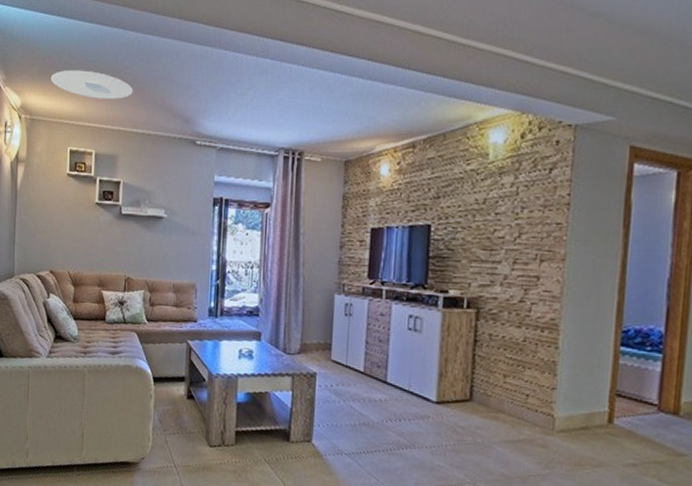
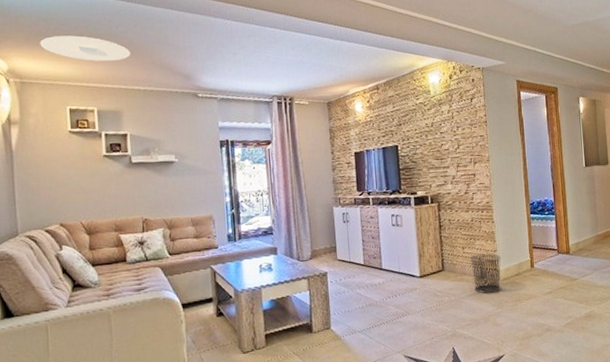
waste bin: none [512,388,562,447] -> present [469,253,501,294]

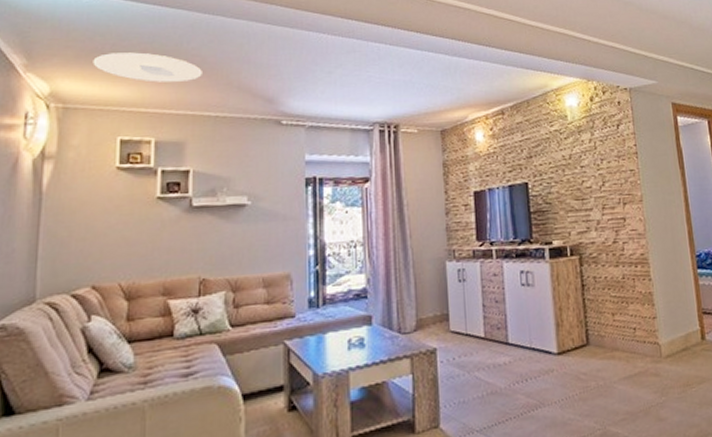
waste bin: present [469,253,501,294] -> none [621,321,665,377]

